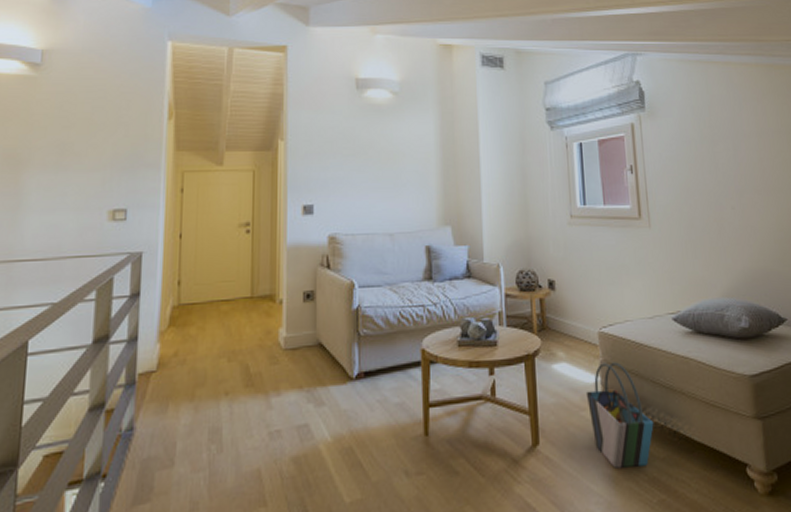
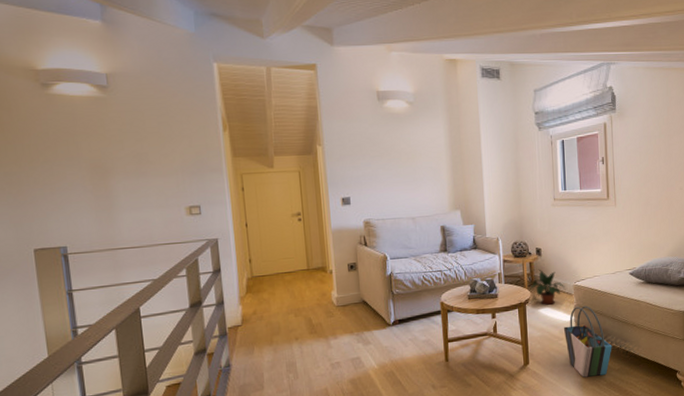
potted plant: none [540,308,588,359] -> present [530,269,566,305]

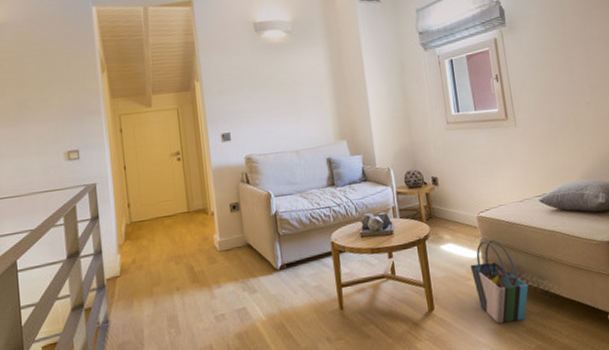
potted plant: present [530,269,566,305] -> none [428,200,469,241]

